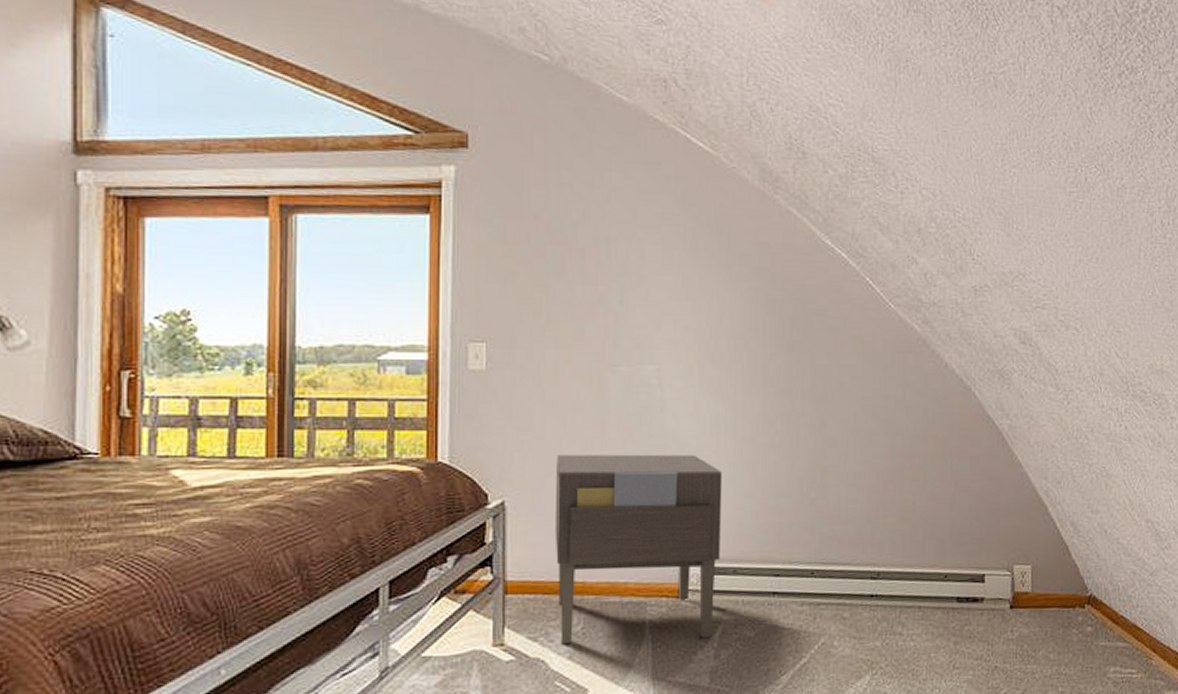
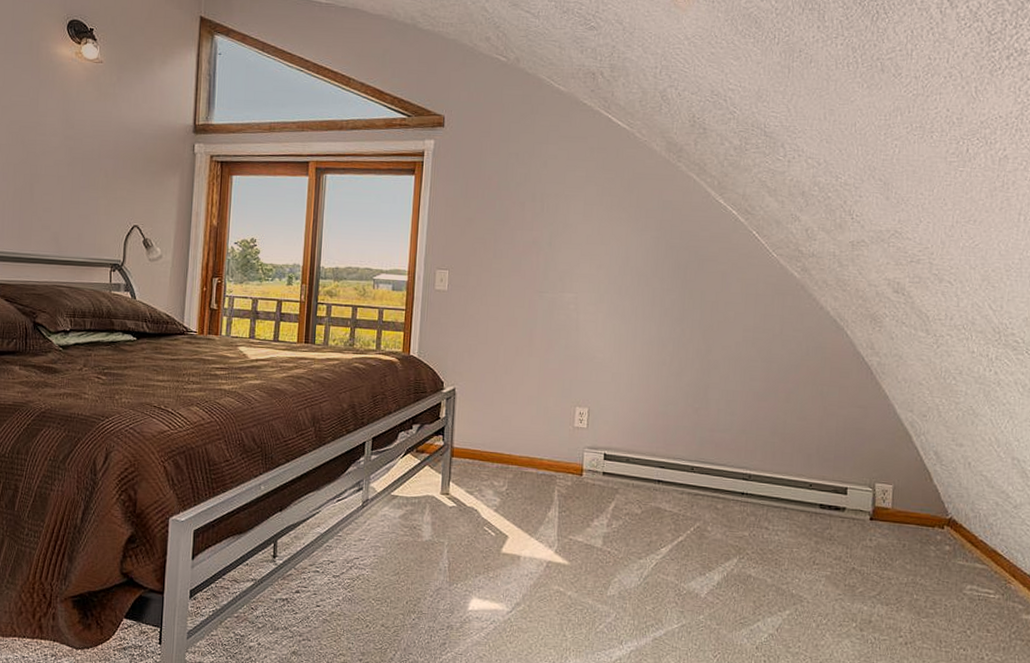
nightstand: present [554,454,723,645] -> none [490,357,622,510]

